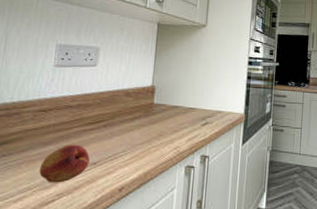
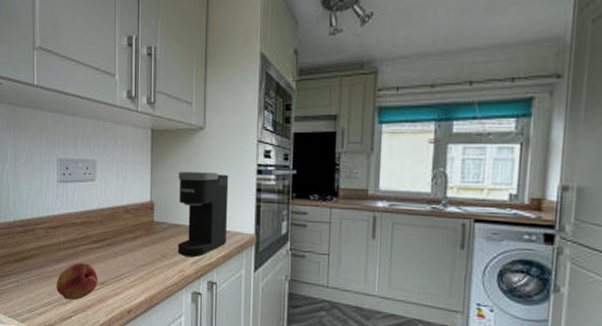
coffee maker: none [174,61,225,135] -> present [177,172,229,258]

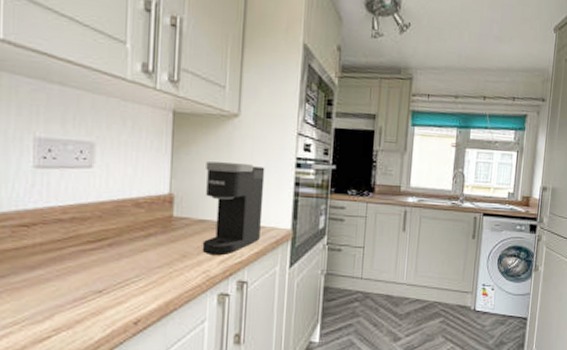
fruit: present [56,262,98,300] -> none [27,268,93,316]

